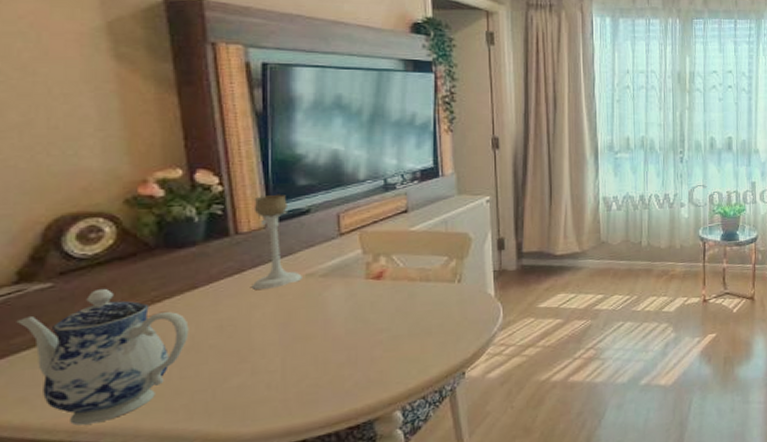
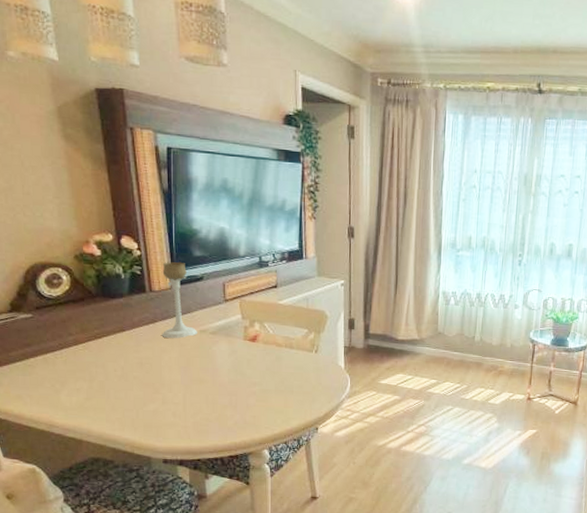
teapot: present [16,288,189,426] -> none [12,322,120,422]

